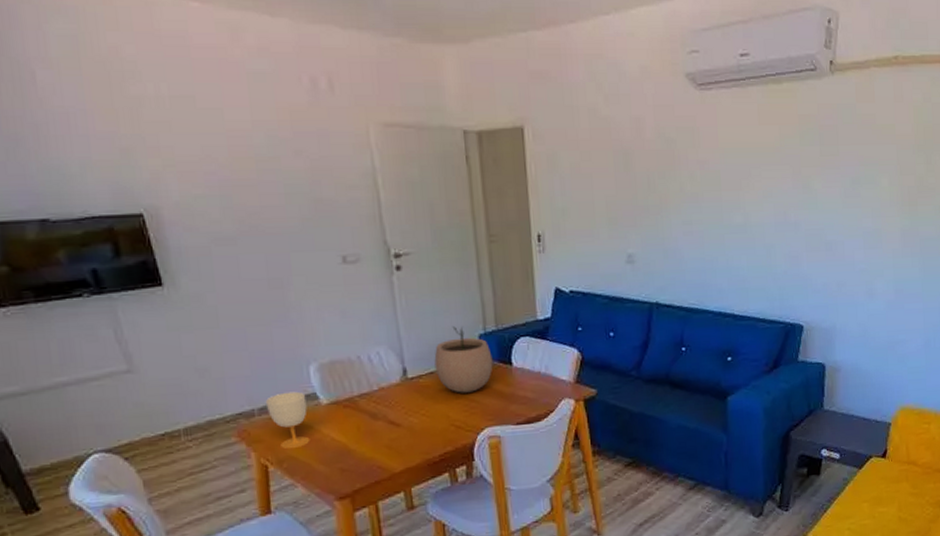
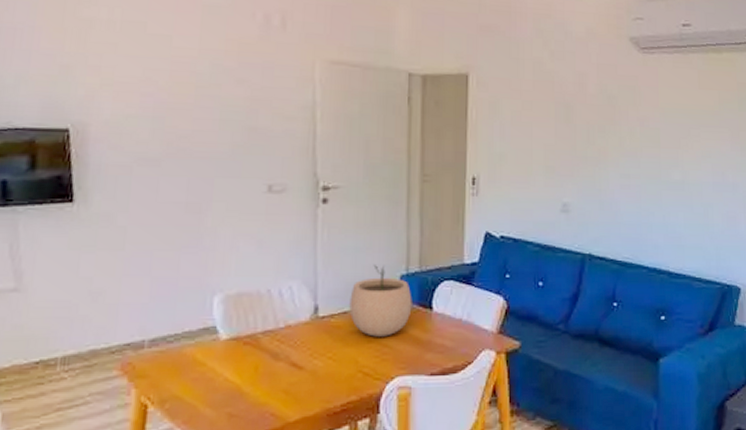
cup: present [265,391,310,449] -> none [158,323,205,388]

